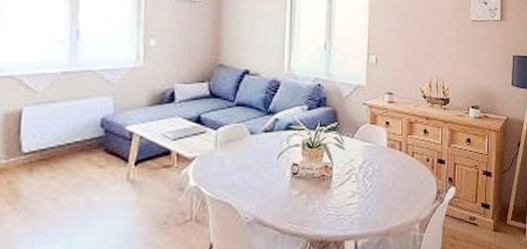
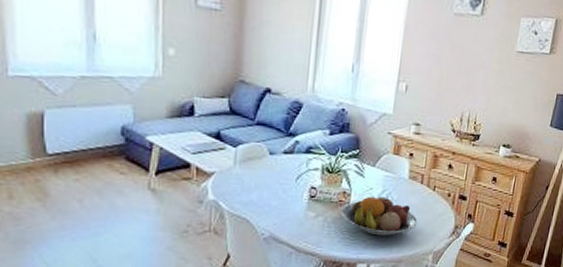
fruit bowl: none [324,166,400,209] -> present [340,195,418,236]

